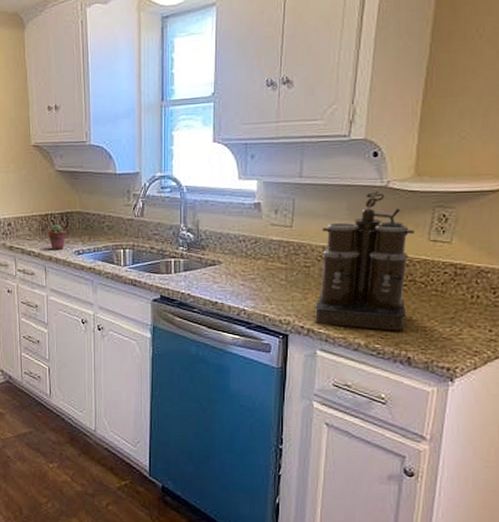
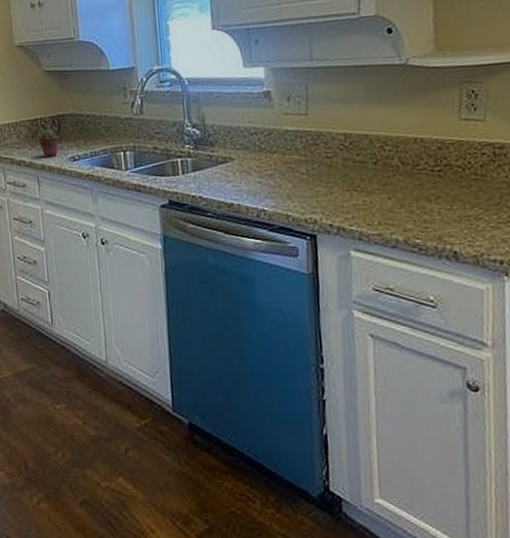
coffee maker: present [315,190,415,331] -> none [341,69,447,223]

